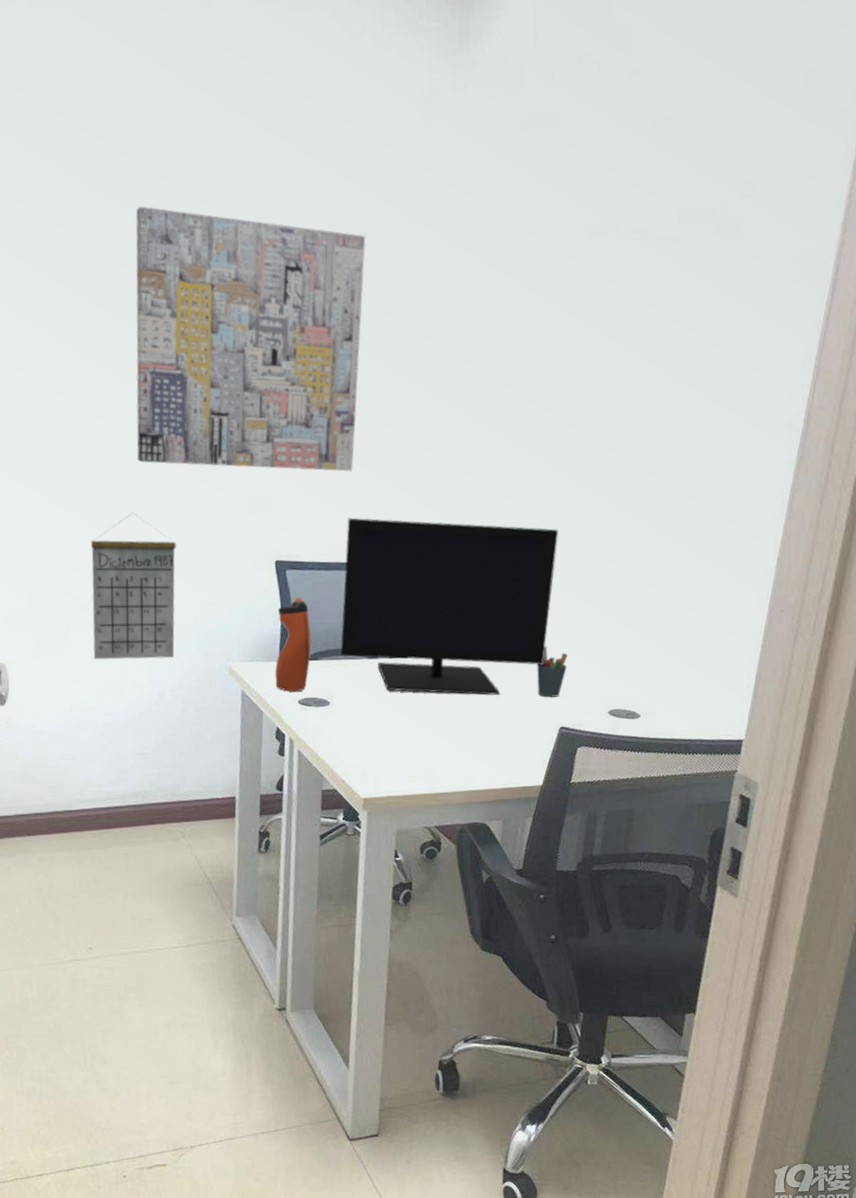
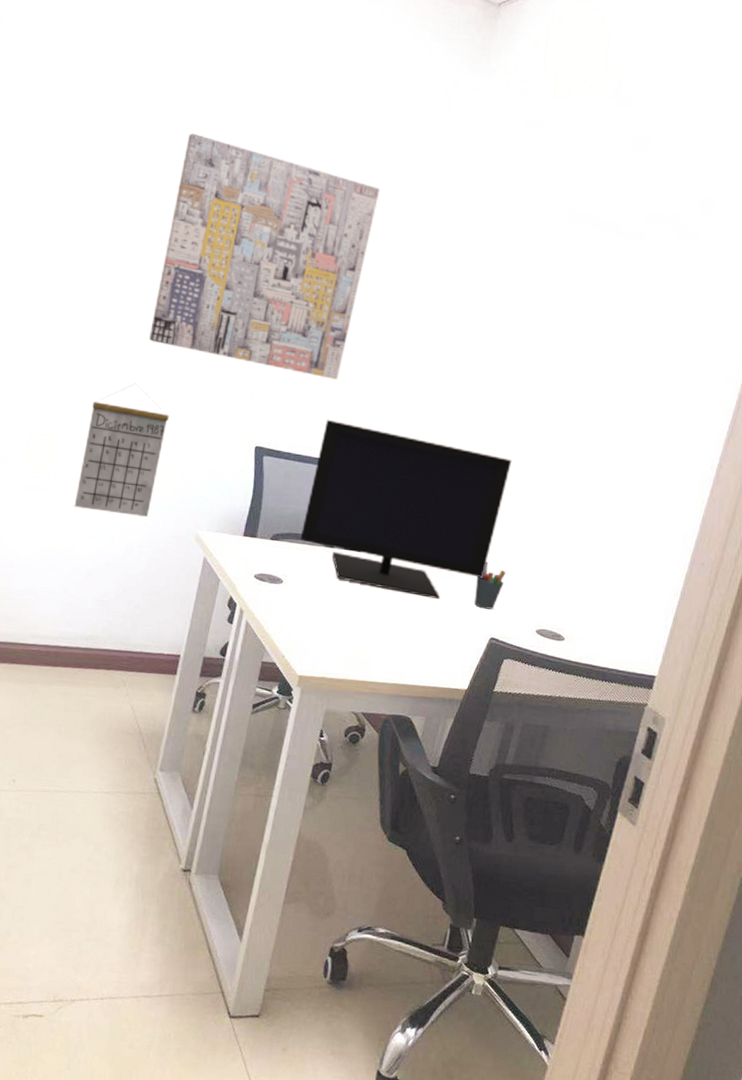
water bottle: present [275,597,312,692] -> none [236,481,278,567]

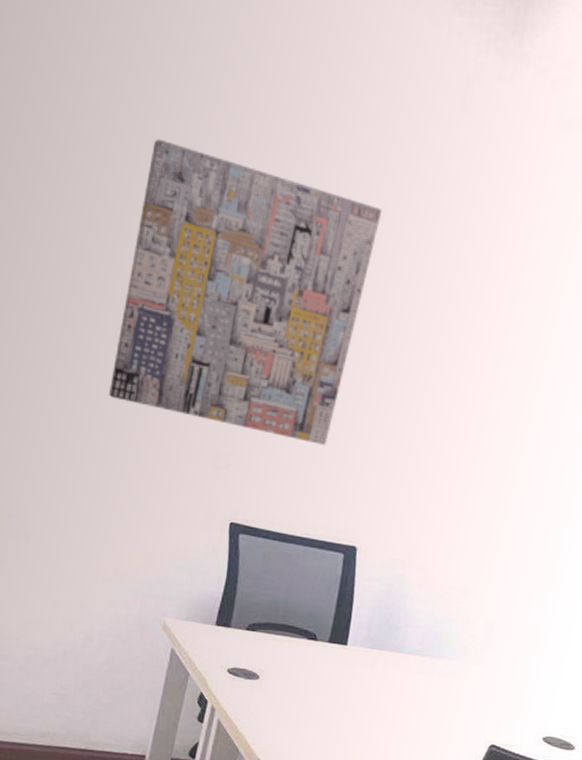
calendar: present [74,383,169,517] -> none [27,447,132,602]
monitor: present [300,419,512,599] -> none [279,492,526,700]
pen holder: present [474,561,506,610] -> none [474,659,512,714]

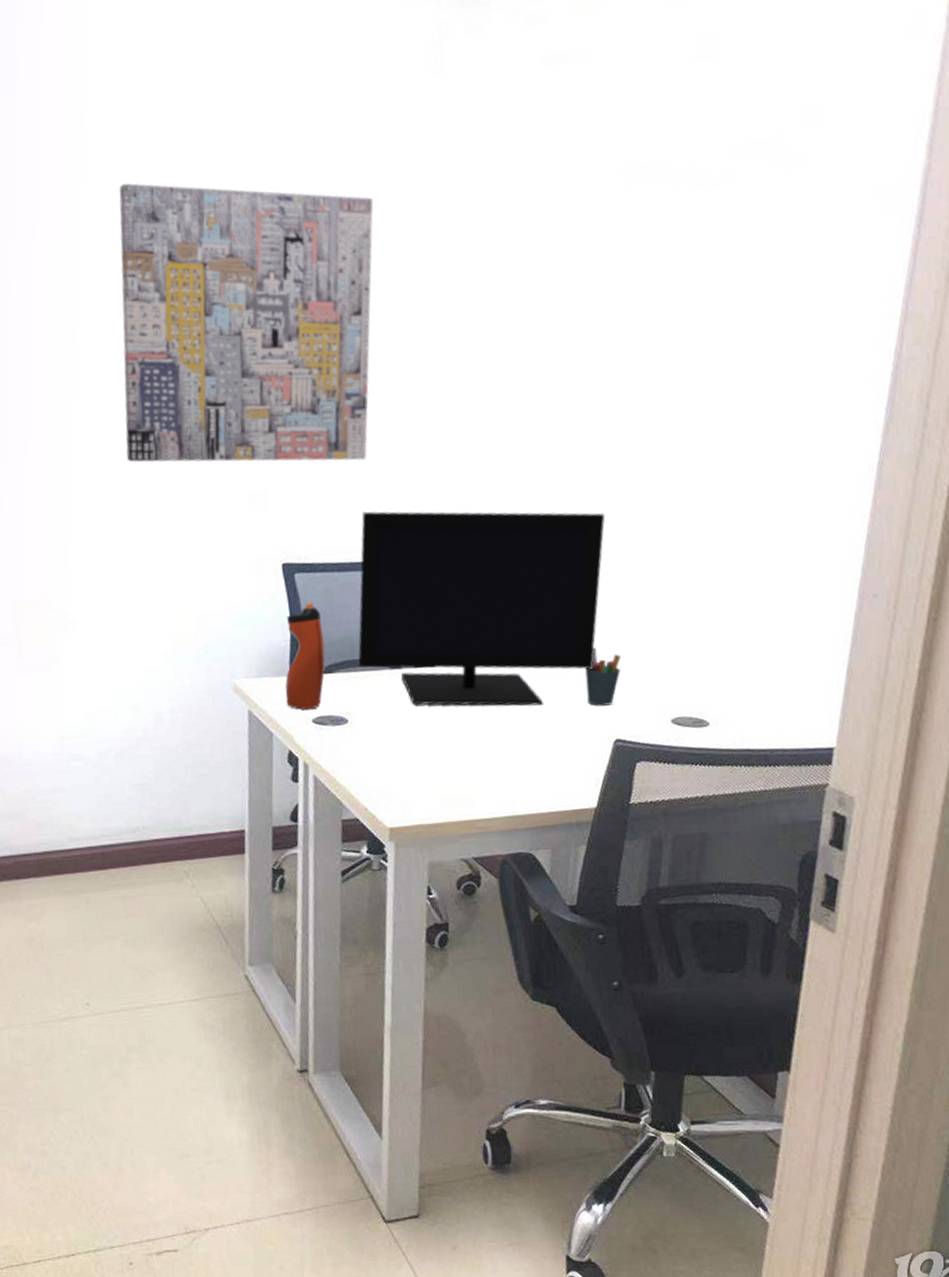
water bottle: none [207,563,255,660] -> present [285,603,326,710]
monitor: none [279,492,526,700] -> present [358,511,606,706]
pen holder: none [474,659,512,714] -> present [585,647,621,706]

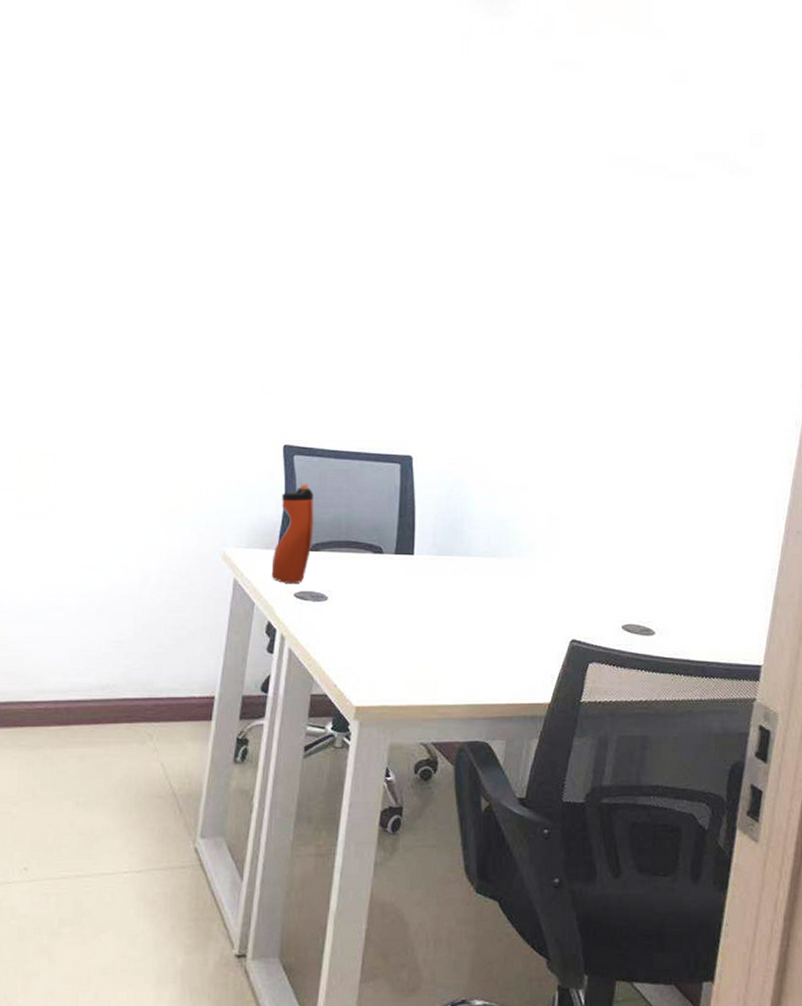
wall art: present [119,183,374,462] -> none [152,102,400,362]
monitor: present [358,511,606,706] -> none [343,407,576,601]
pen holder: present [585,647,621,706] -> none [549,552,581,607]

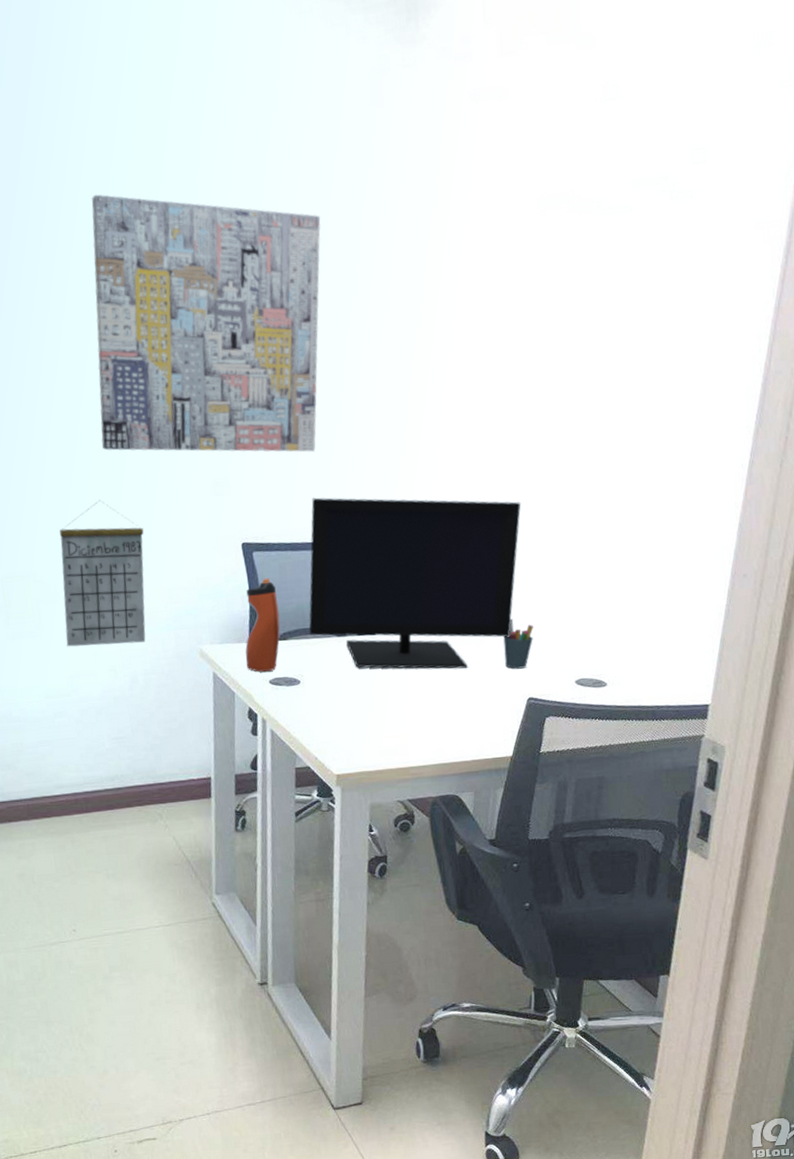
calendar: none [78,385,182,538] -> present [59,500,146,647]
wall art: none [152,102,400,362] -> present [91,194,321,452]
monitor: none [343,407,576,601] -> present [309,497,521,669]
pen holder: none [549,552,581,607] -> present [503,618,534,669]

